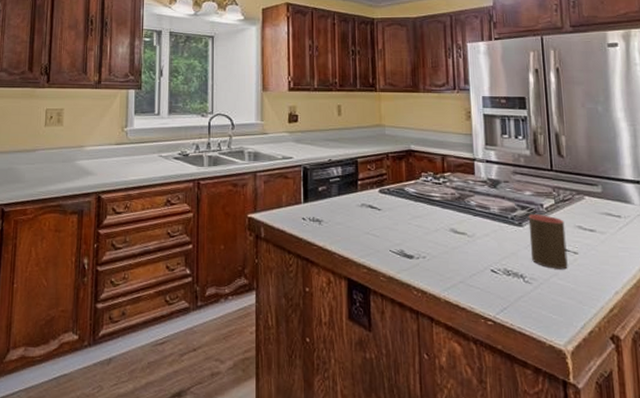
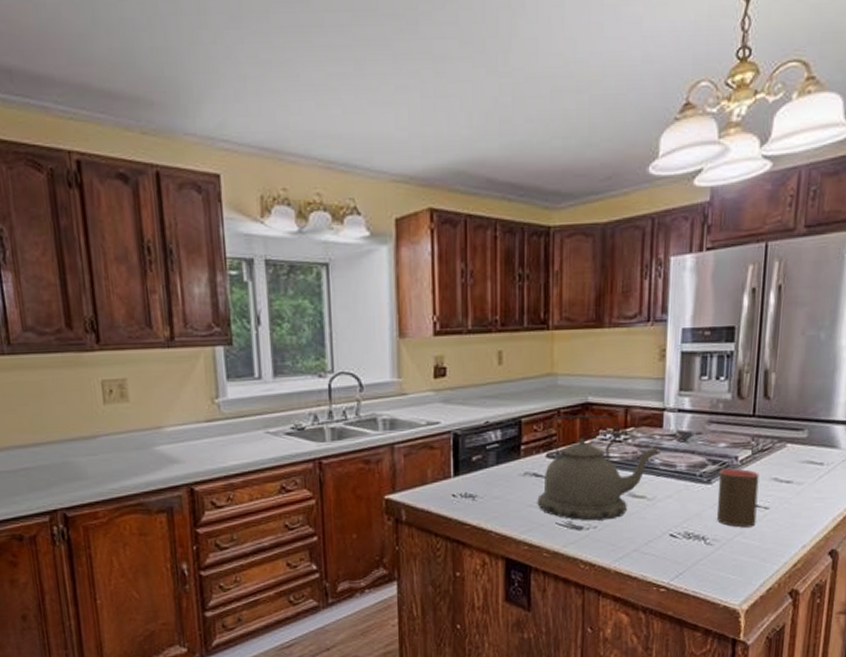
kettle: none [373,158,474,252] -> present [537,414,659,521]

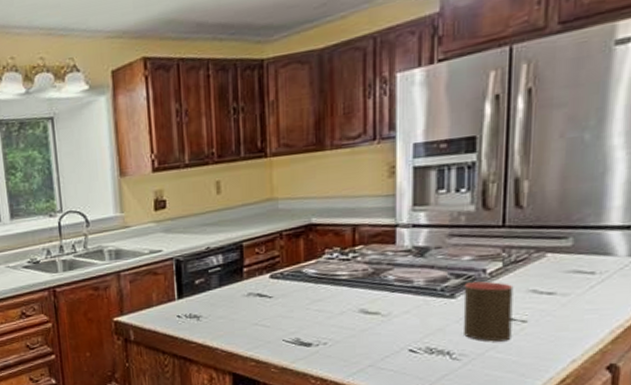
kettle: present [537,414,659,521] -> none [262,234,393,338]

